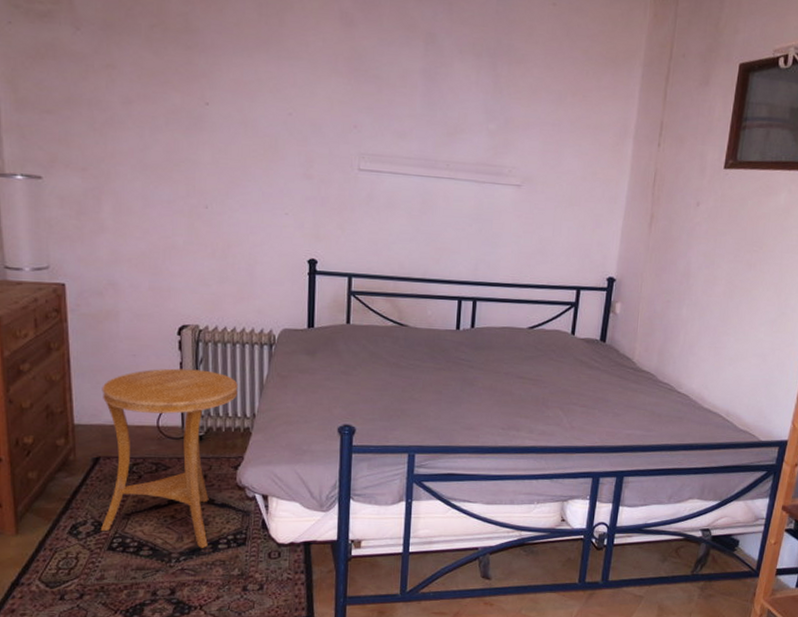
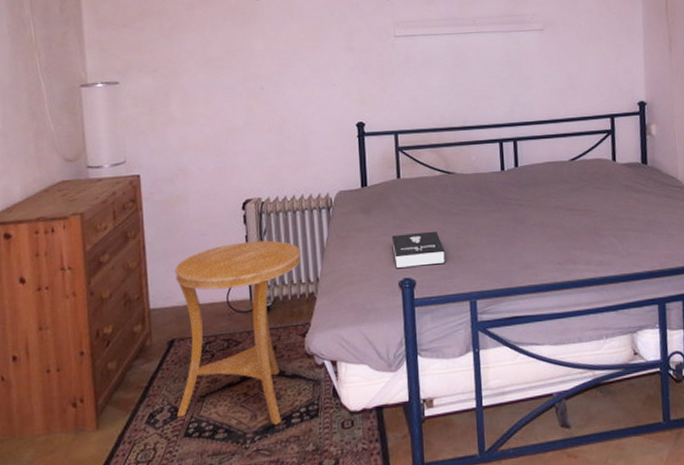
booklet: none [334,380,389,416] -> present [391,231,446,269]

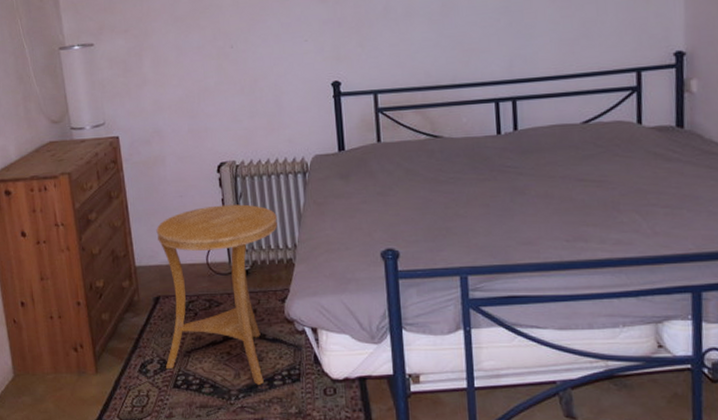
booklet: present [391,231,446,269] -> none [372,199,433,239]

